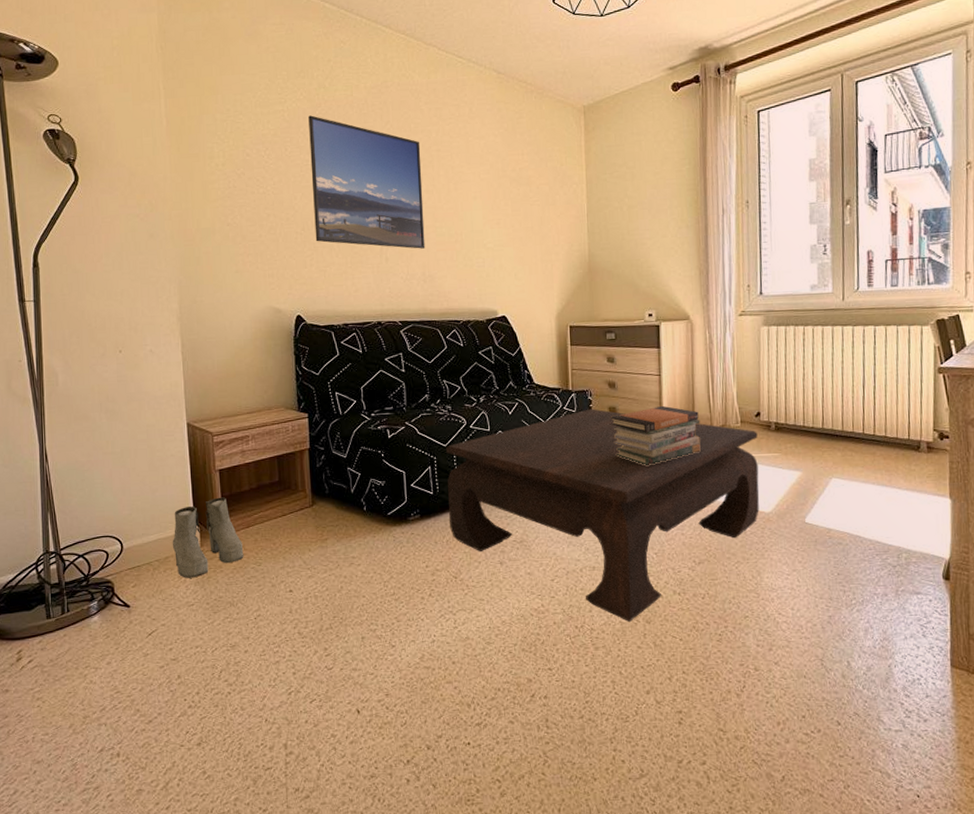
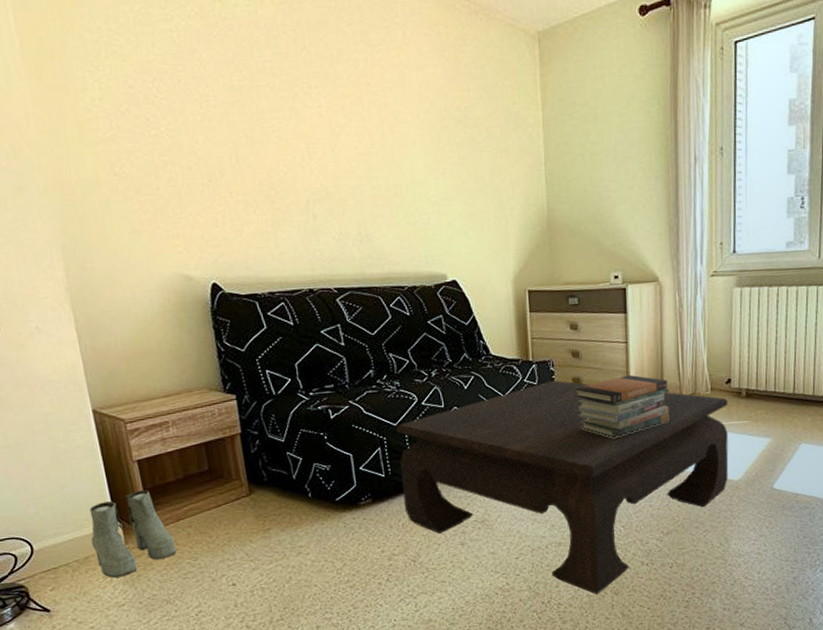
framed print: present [308,115,426,249] -> none [203,37,360,204]

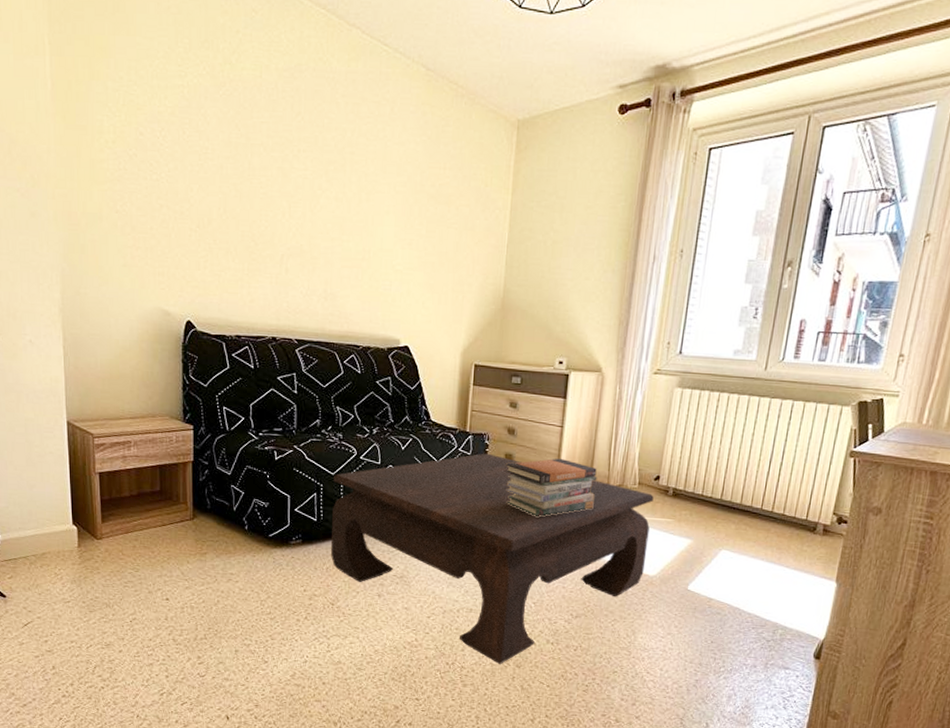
boots: present [89,490,177,578] -> none [49,500,122,576]

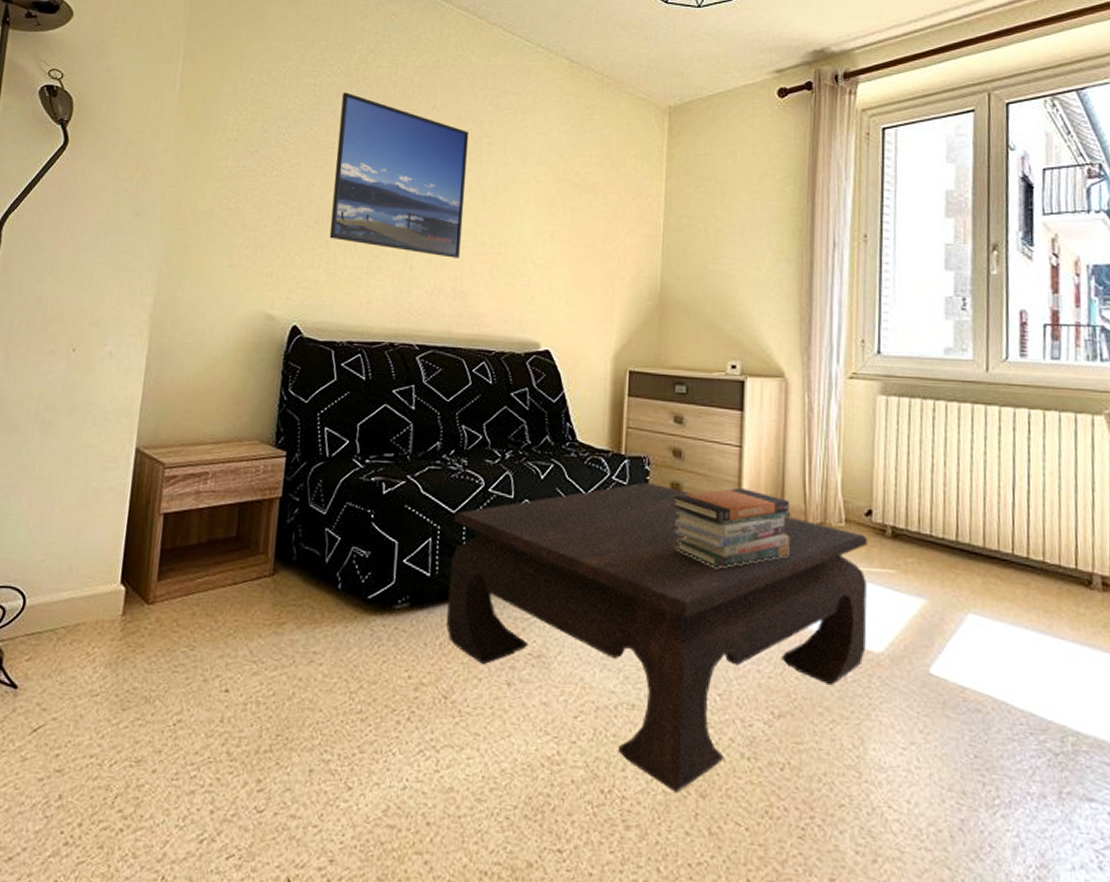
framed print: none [210,95,333,263] -> present [329,92,470,258]

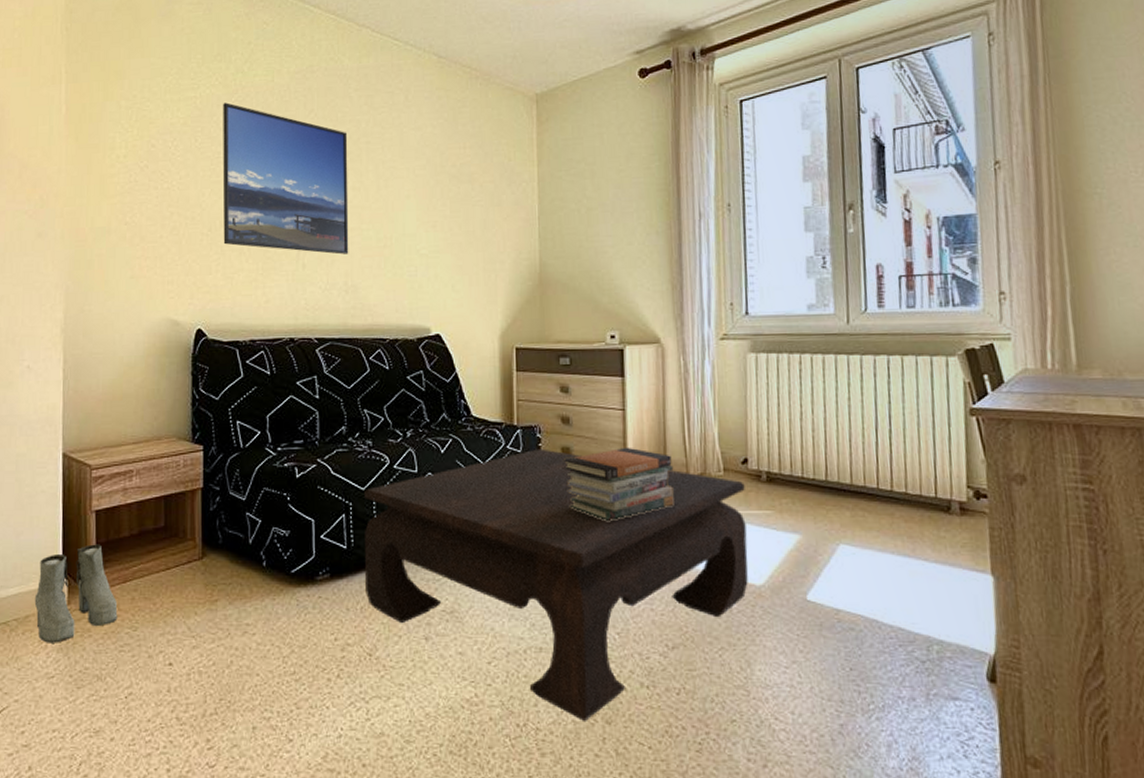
boots: none [86,550,177,657] -> present [34,544,118,643]

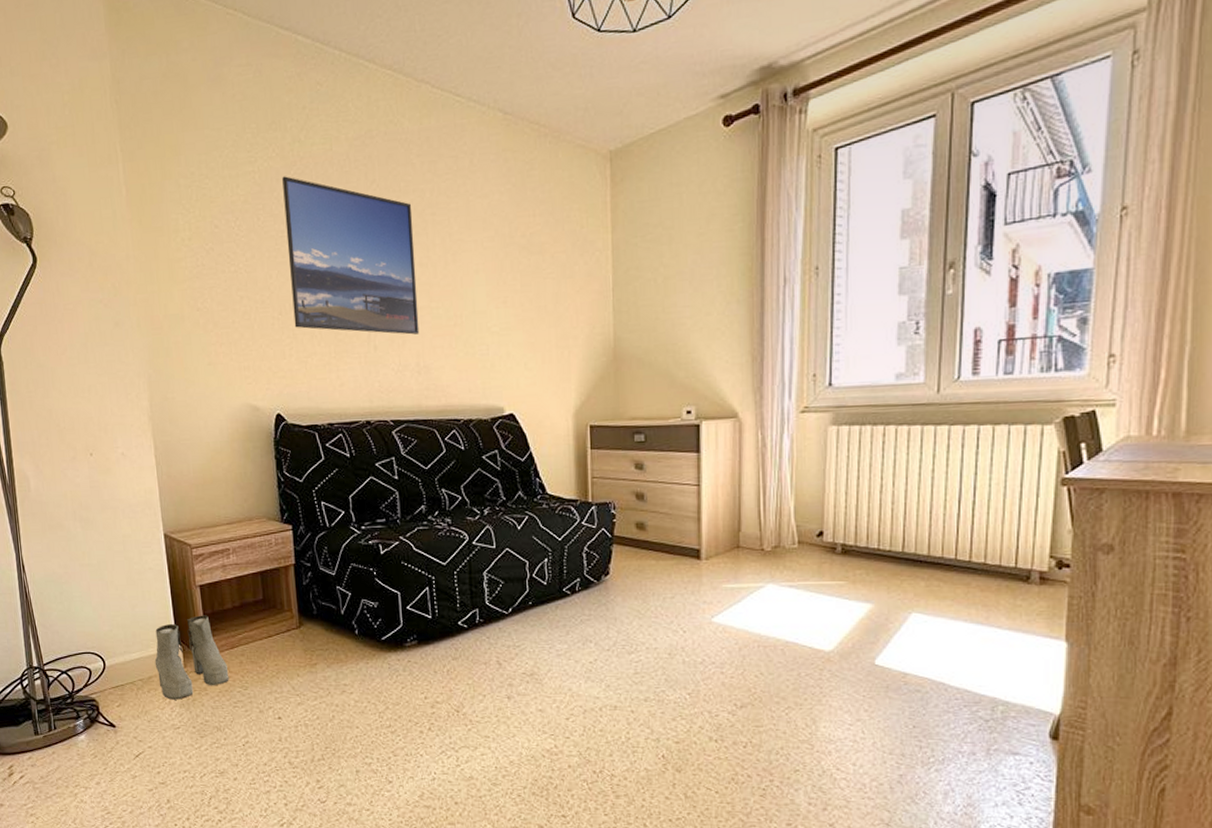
coffee table: present [364,448,748,721] -> none [446,524,819,769]
book stack: present [562,447,674,521] -> none [637,521,748,592]

